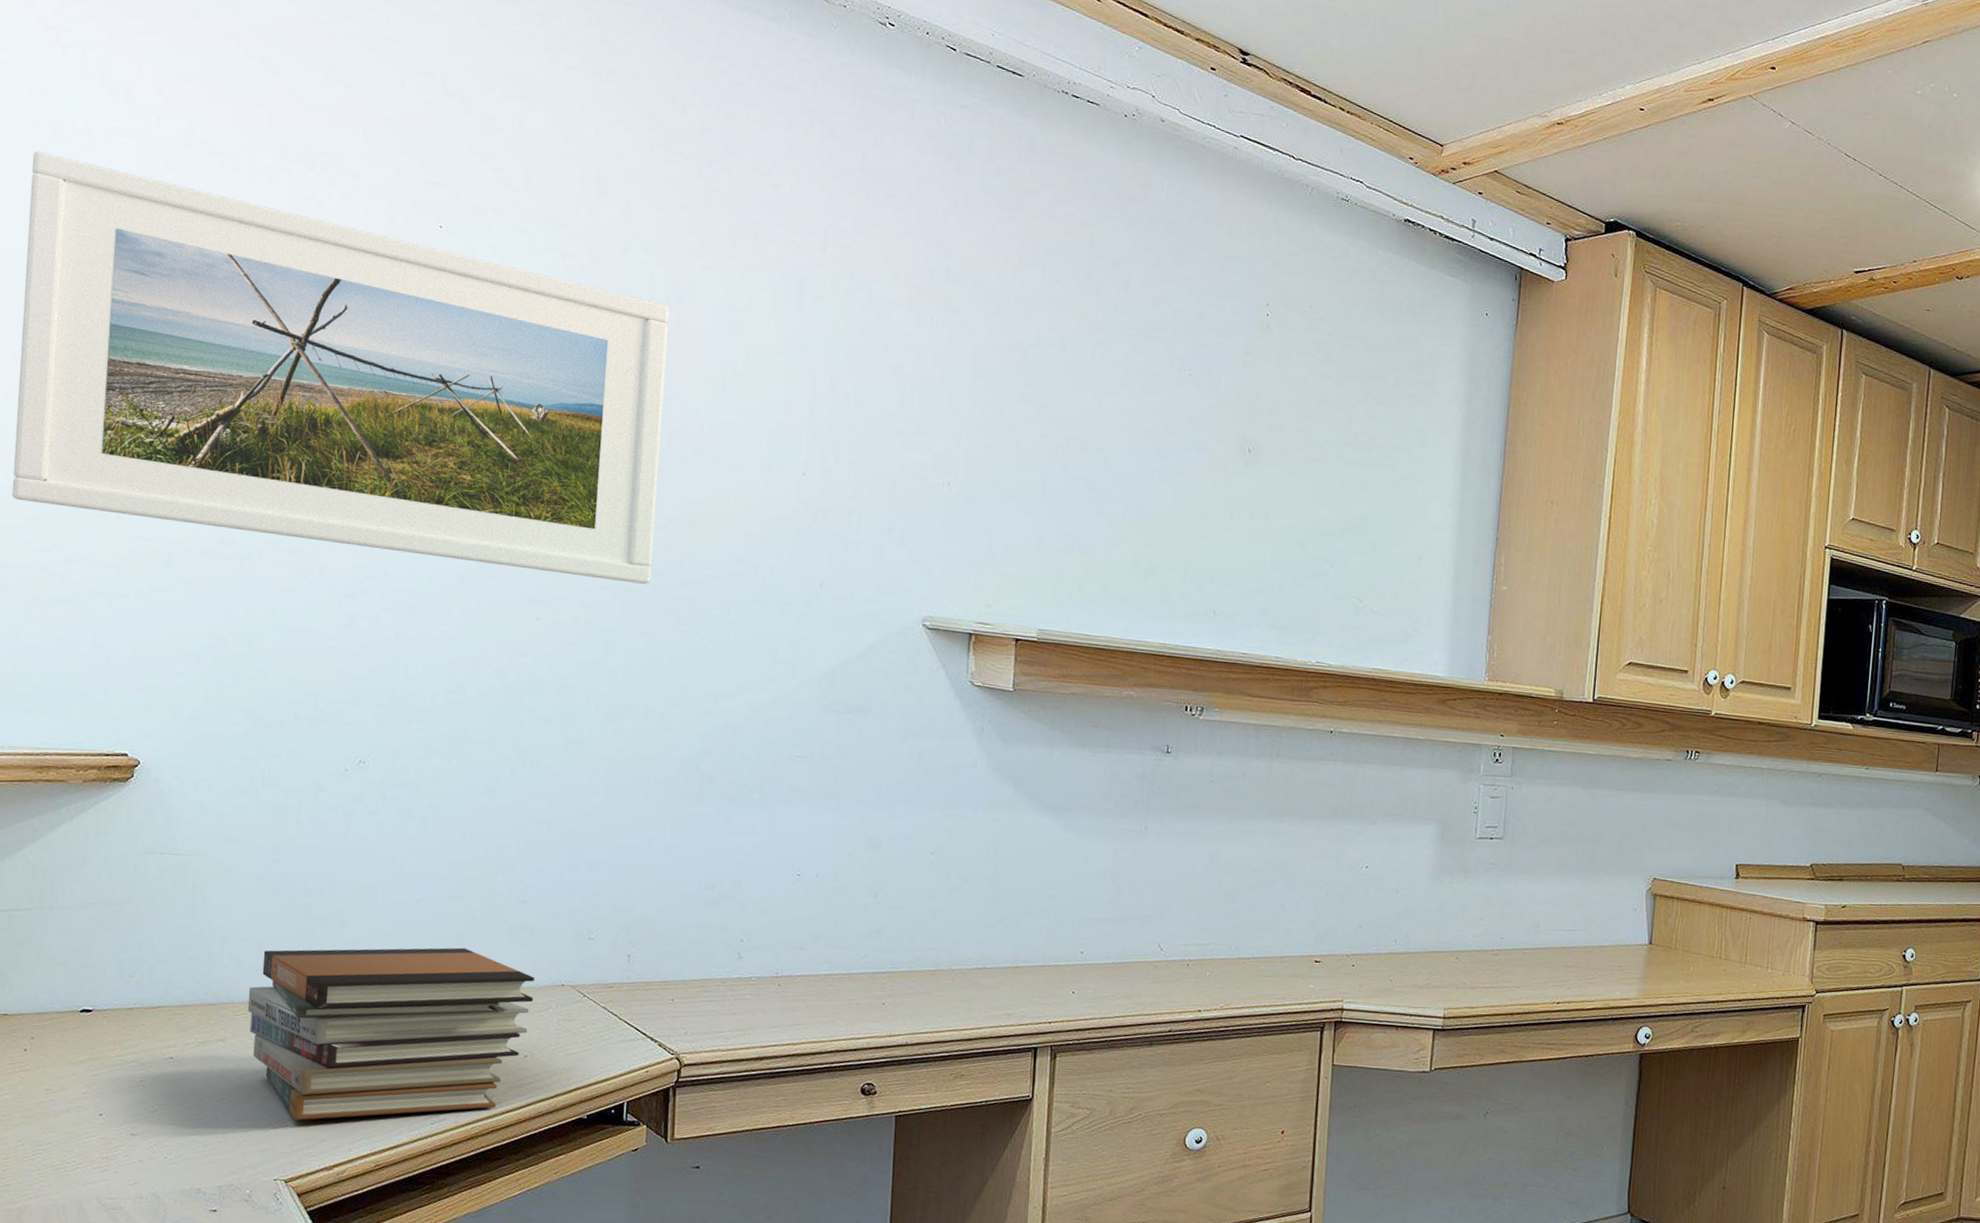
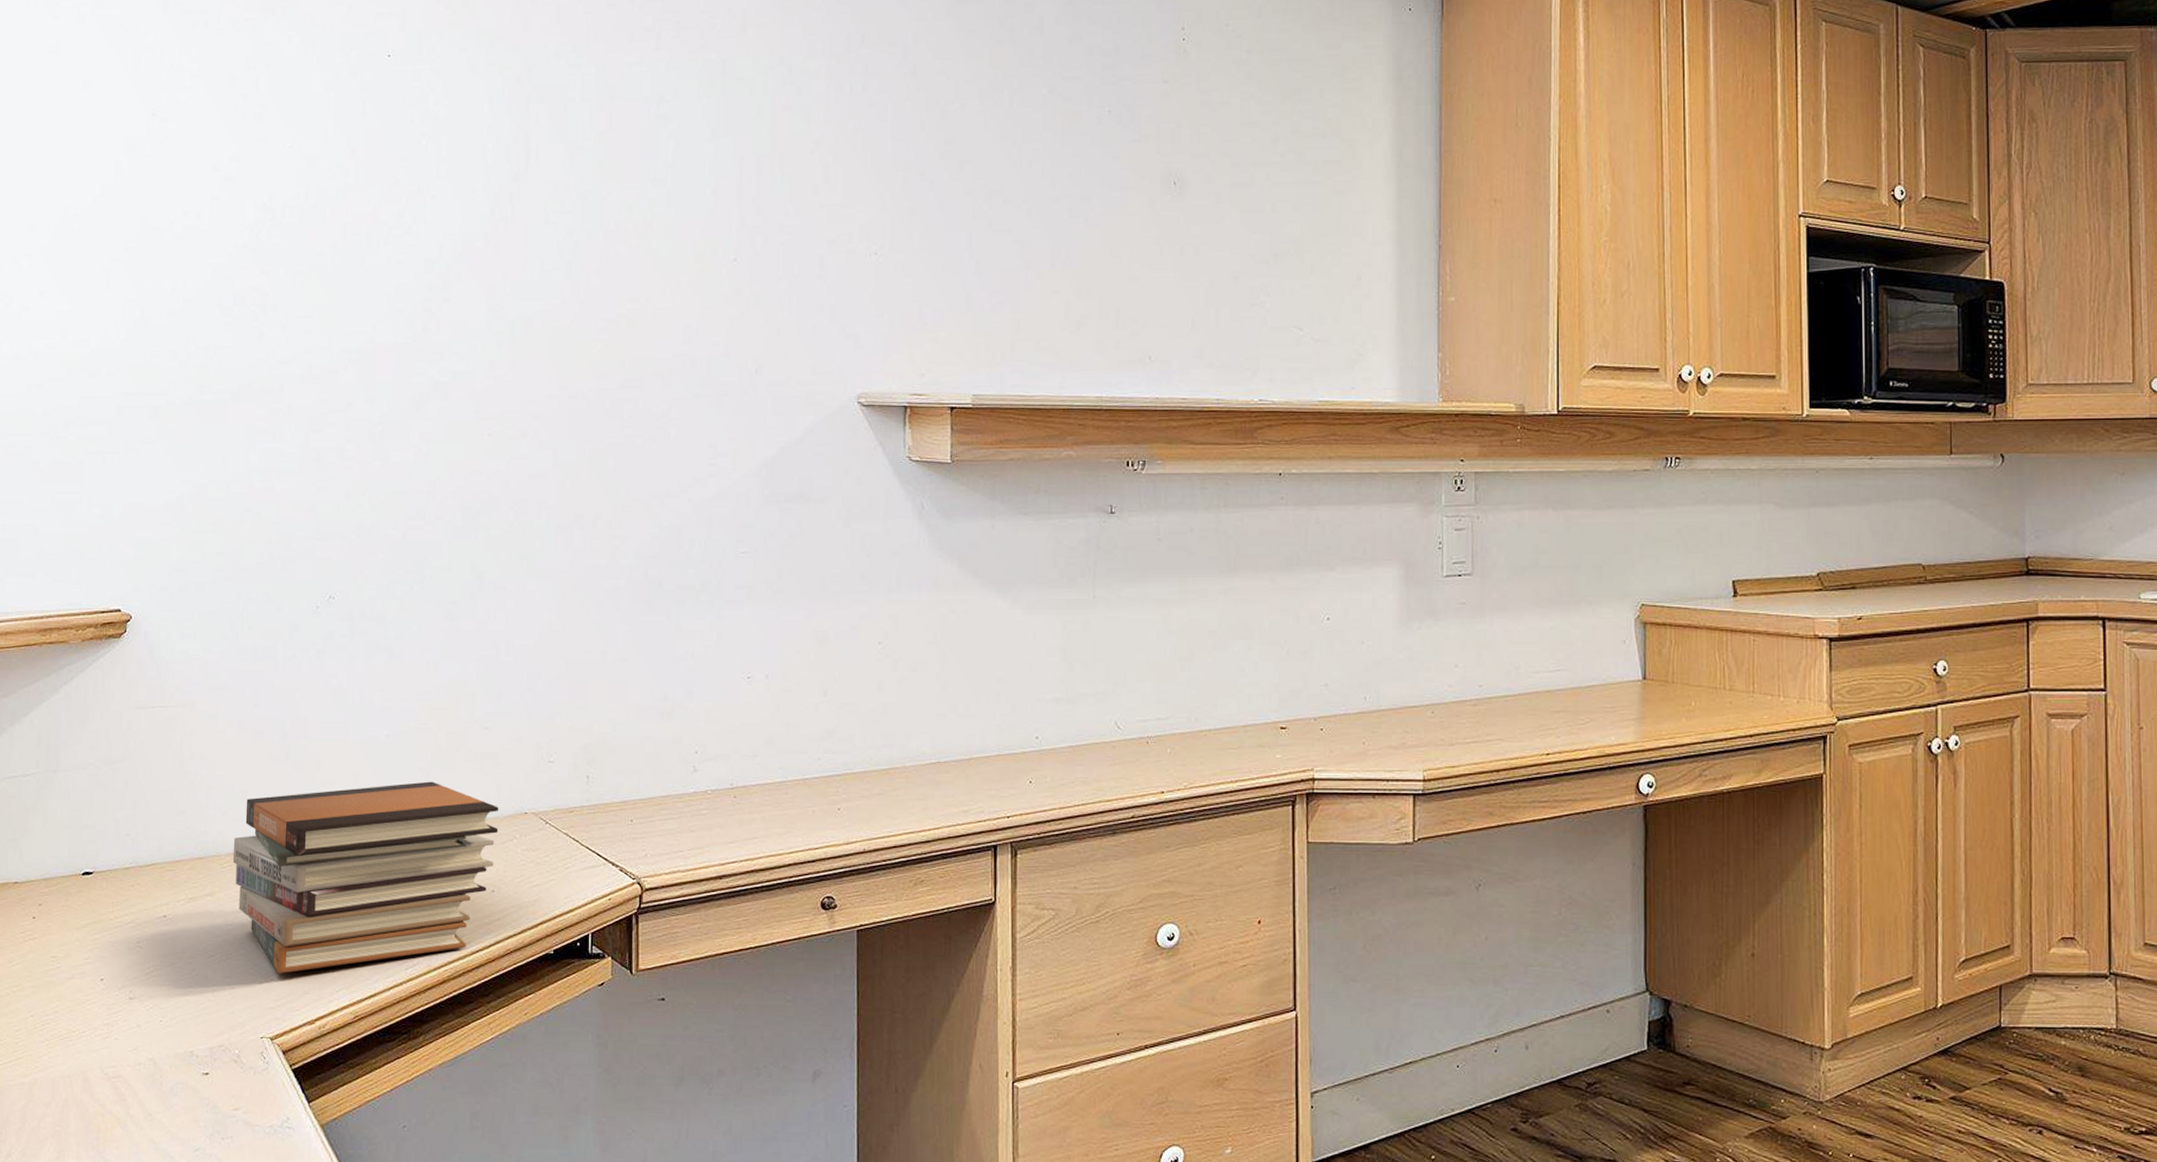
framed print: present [11,150,670,584] -> none [16,32,601,389]

